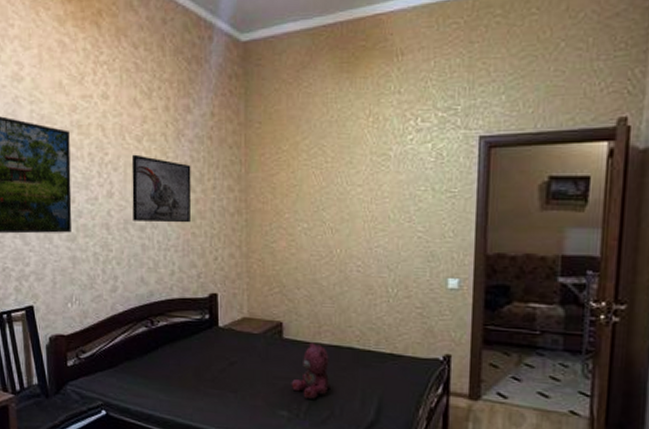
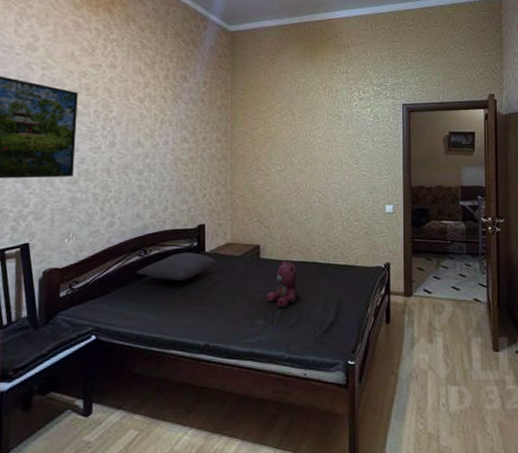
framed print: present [131,154,192,223] -> none [132,112,186,167]
pillow: none [143,325,233,358] -> present [136,252,218,280]

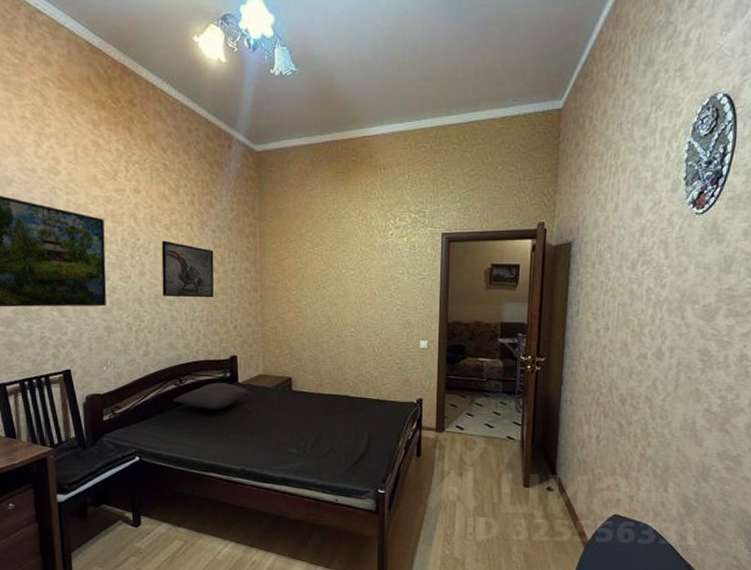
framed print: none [132,112,186,167] -> present [161,240,214,298]
teddy bear: present [266,260,299,309] -> none [299,393,331,439]

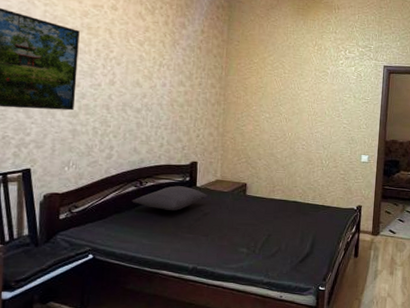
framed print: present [161,240,214,298] -> none [130,54,183,109]

